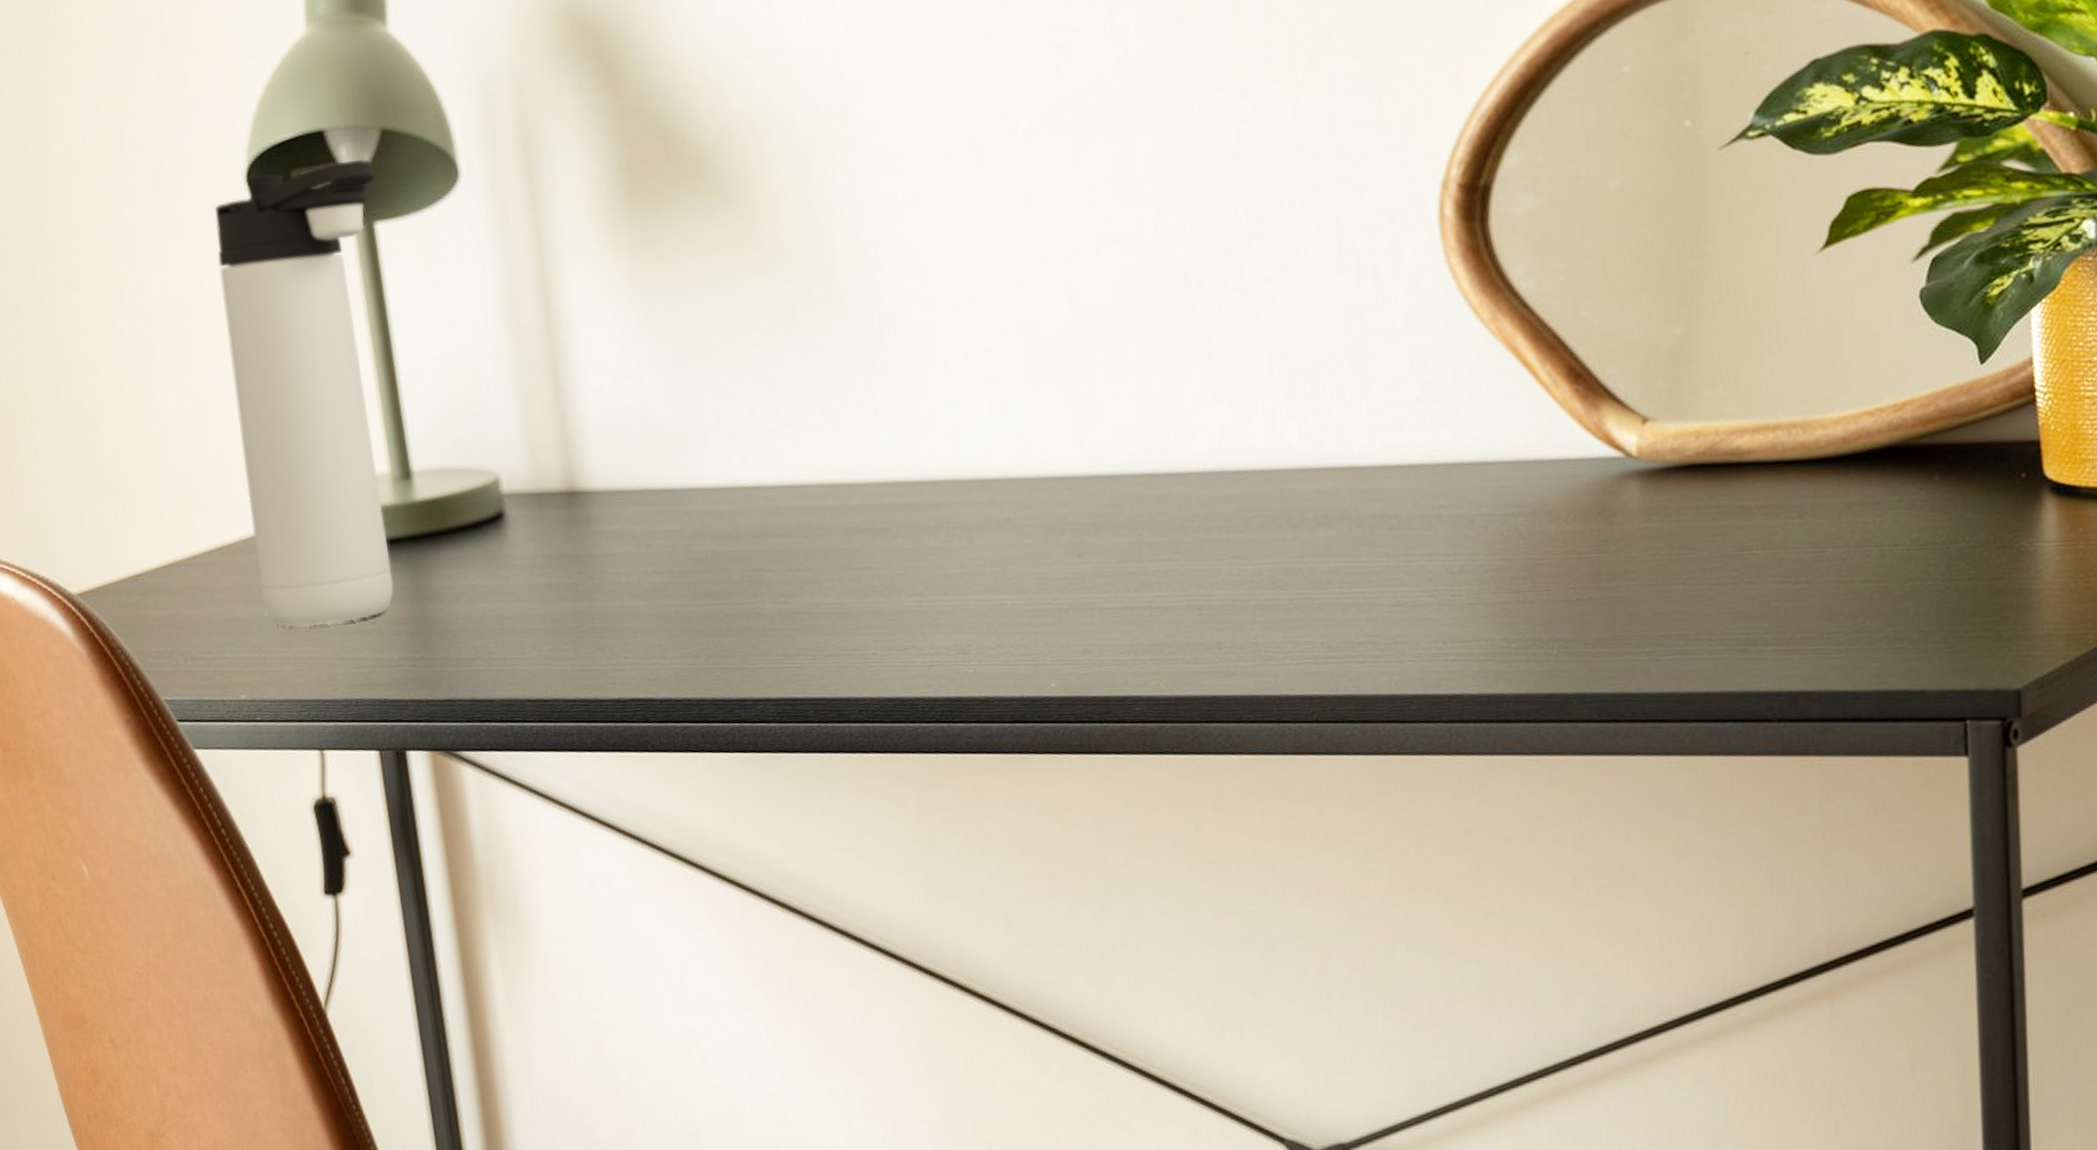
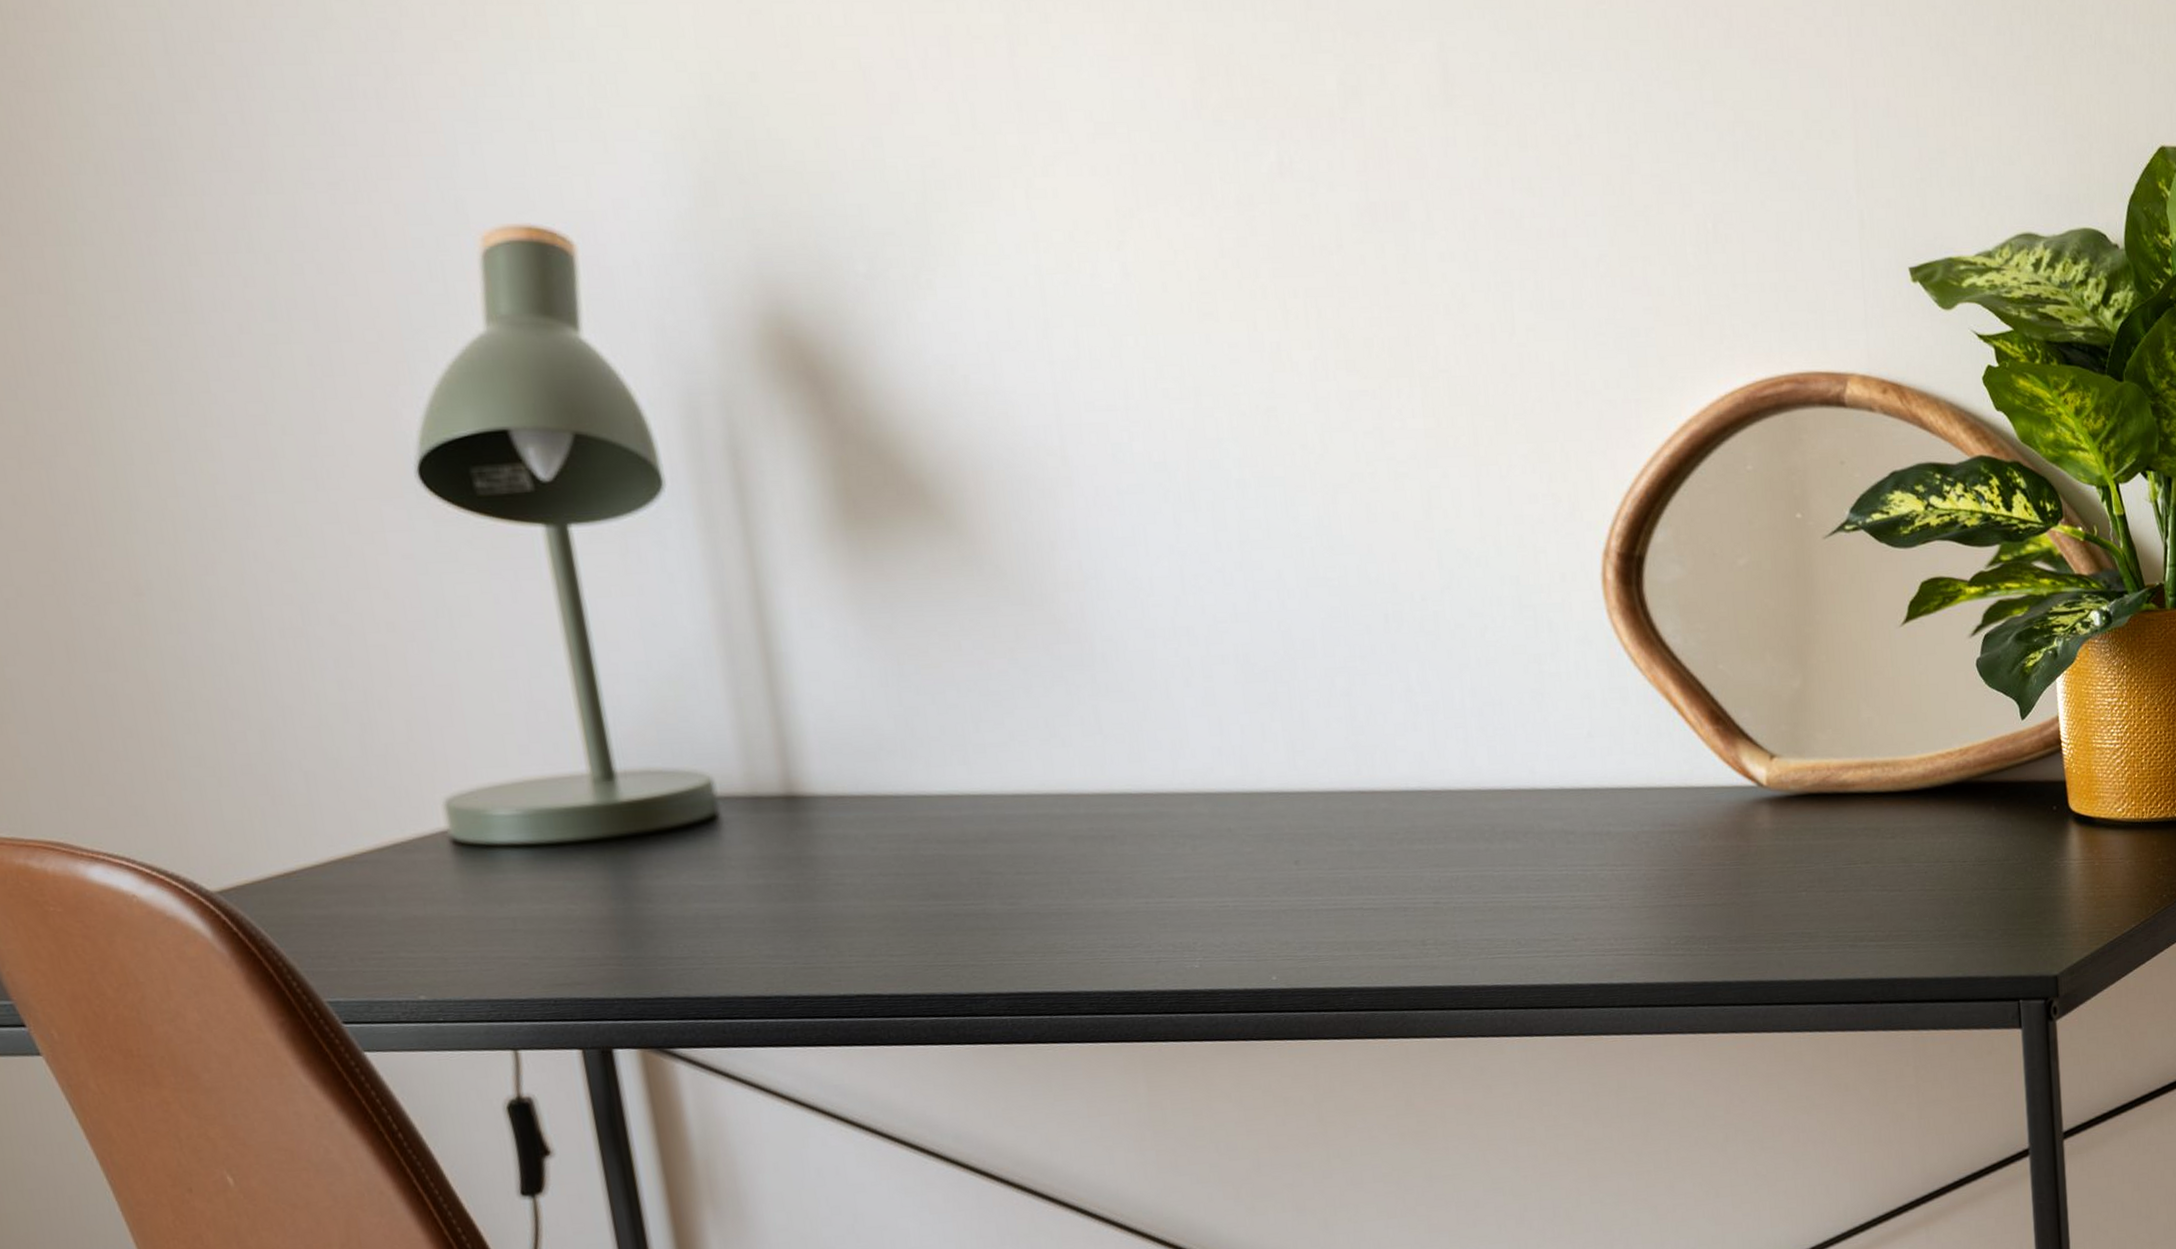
thermos bottle: present [214,158,394,628] -> none [380,461,596,927]

